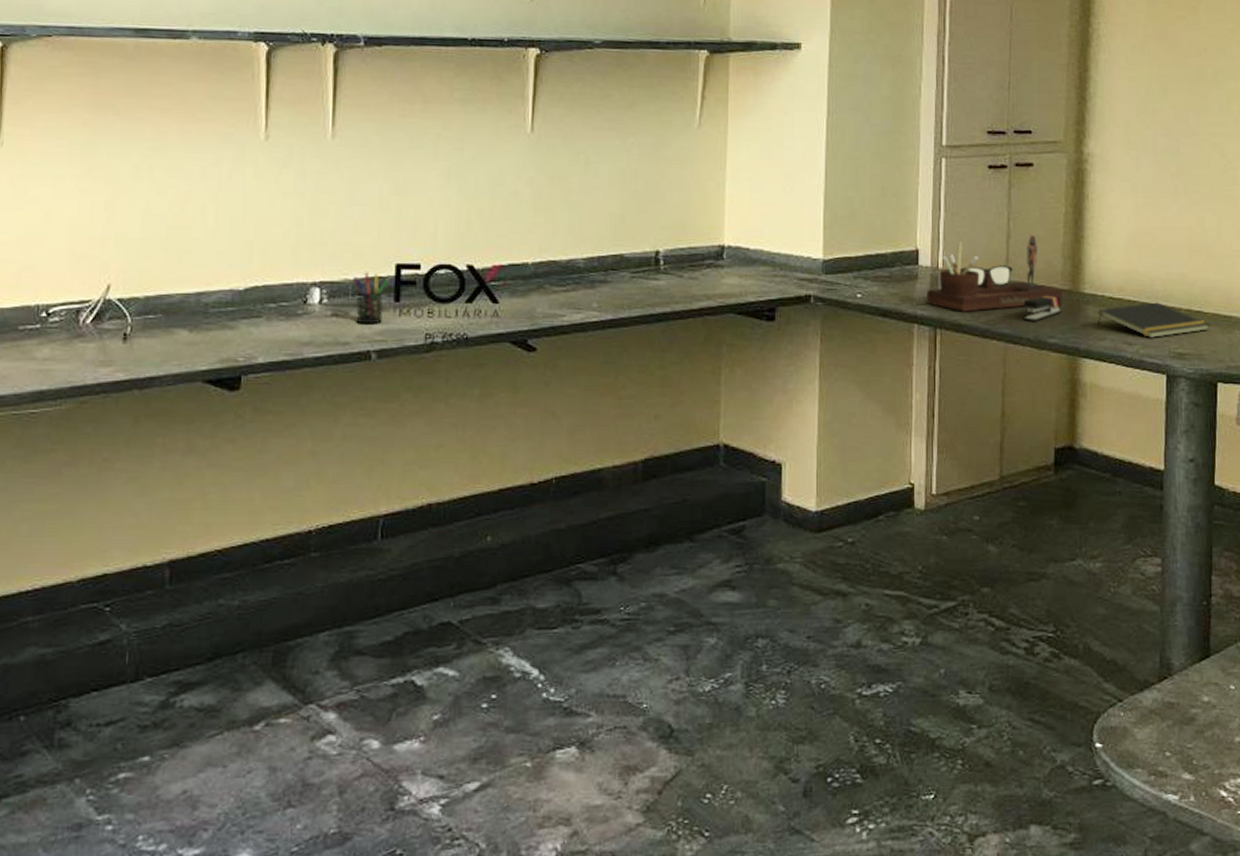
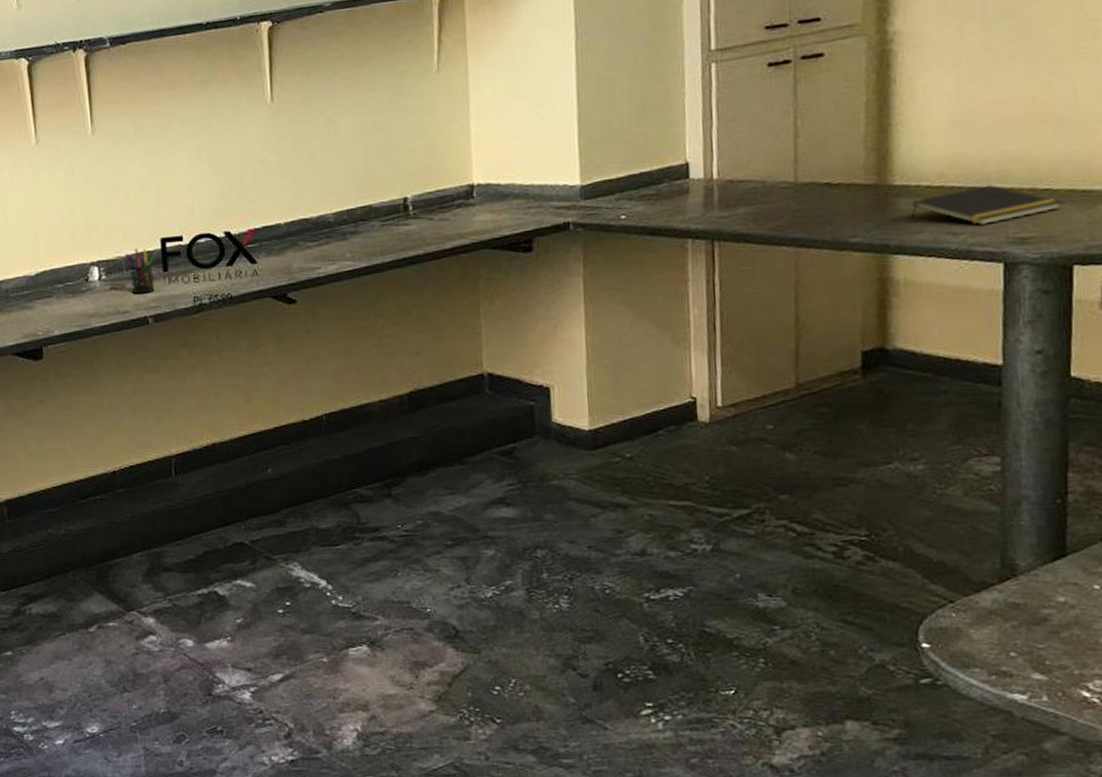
desk organizer: present [927,235,1063,312] -> none [700,131,866,221]
stapler: present [1022,295,1063,321] -> none [817,191,867,223]

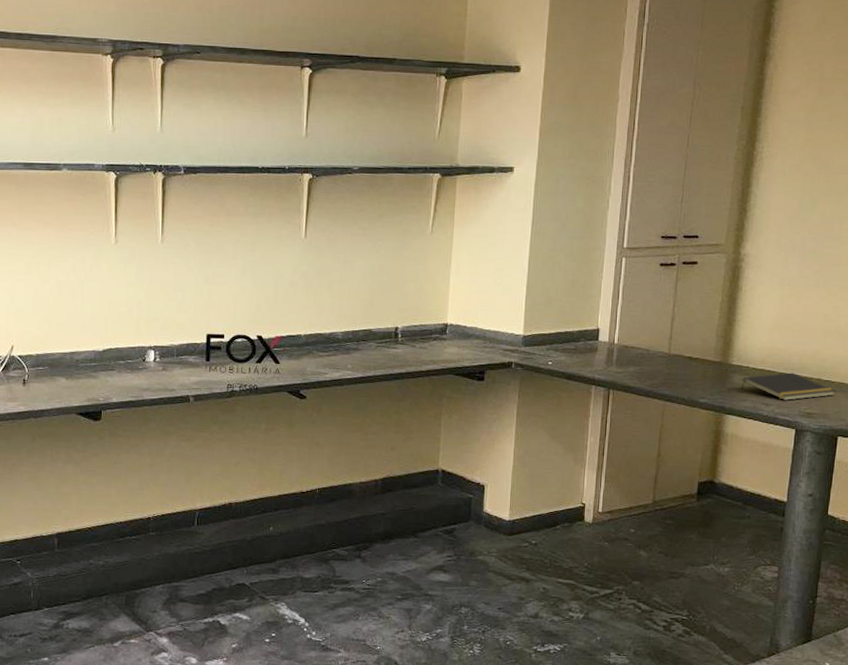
pen holder: present [125,248,157,294] -> none [177,340,202,377]

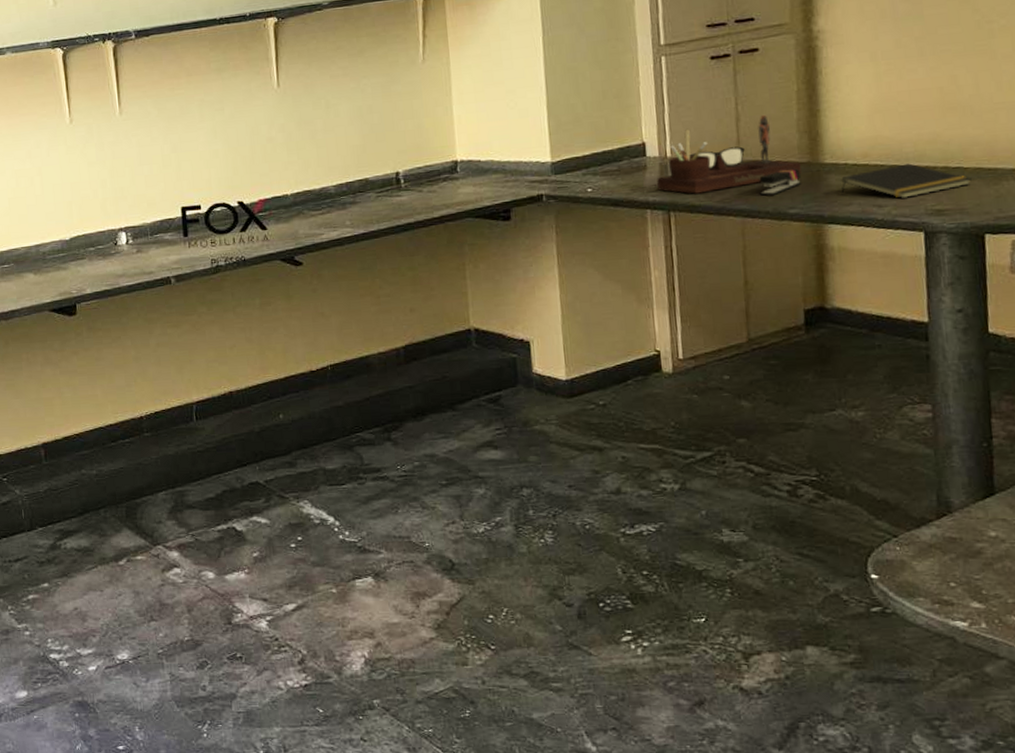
desk organizer: none [603,319,714,377] -> present [657,115,801,194]
stapler: none [680,365,713,385] -> present [759,168,802,196]

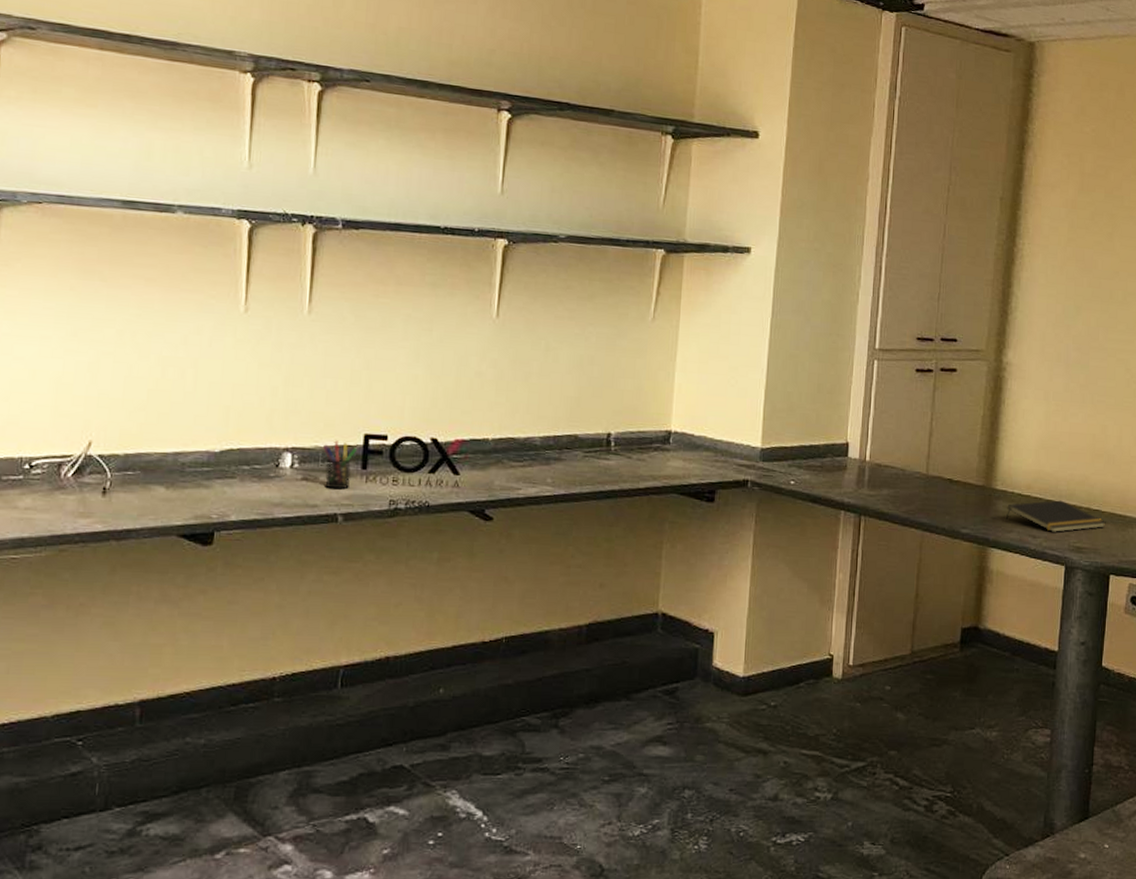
pen holder: none [150,216,178,257] -> present [323,440,358,490]
desk organizer: present [657,115,801,194] -> none [854,435,976,502]
stapler: present [759,168,802,196] -> none [939,489,976,513]

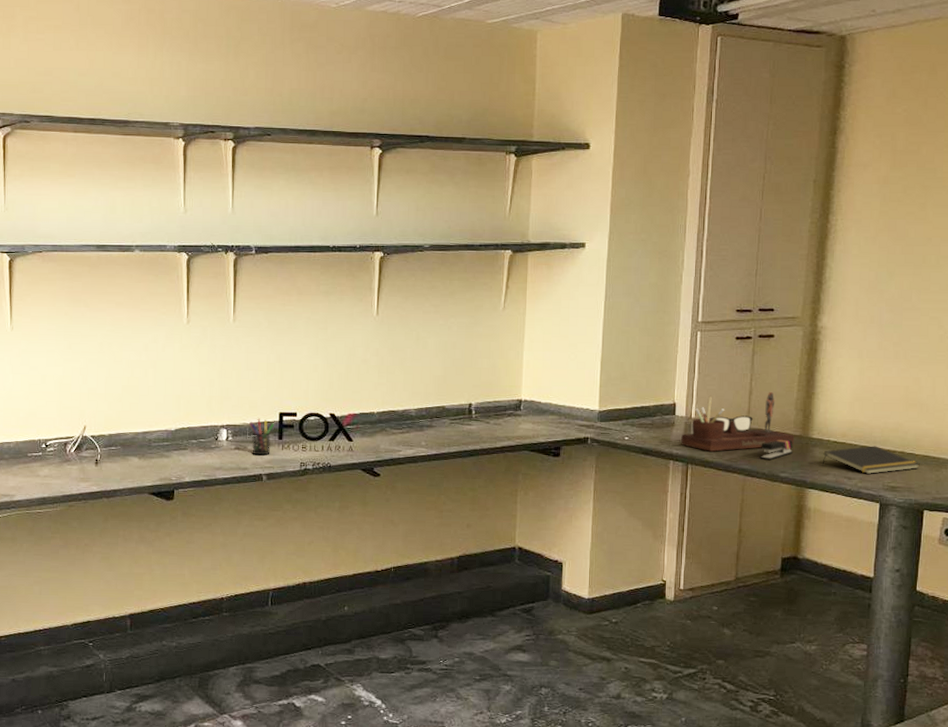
desk organizer: none [854,435,976,502] -> present [681,392,794,452]
stapler: none [939,489,976,513] -> present [759,439,794,460]

